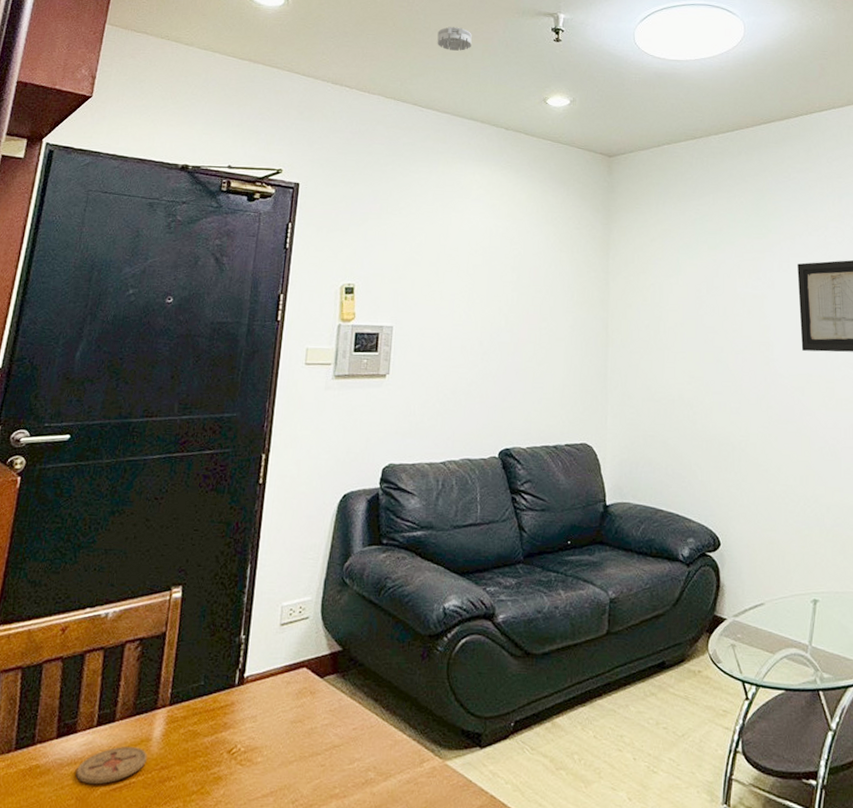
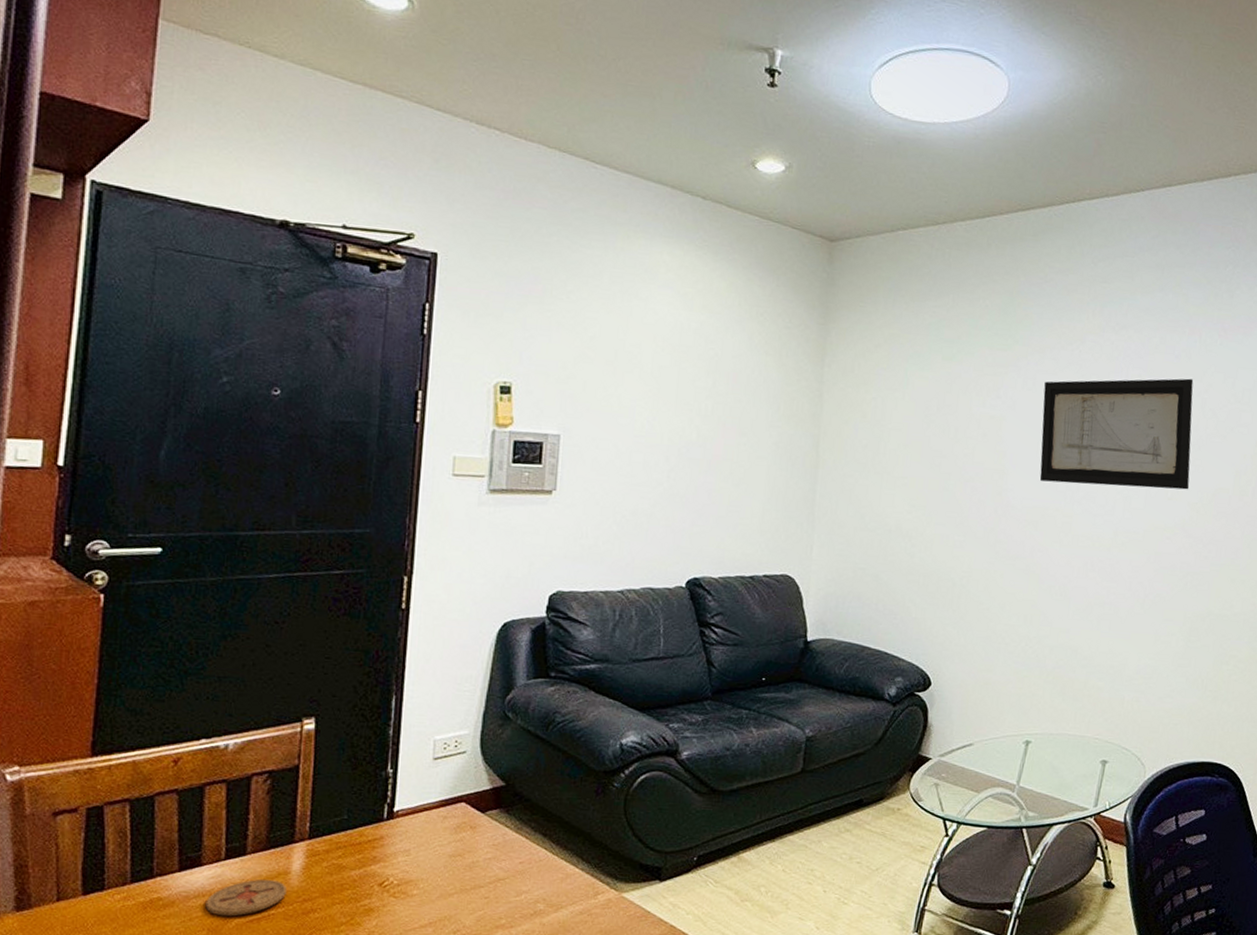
smoke detector: present [437,26,472,51] -> none [615,56,662,91]

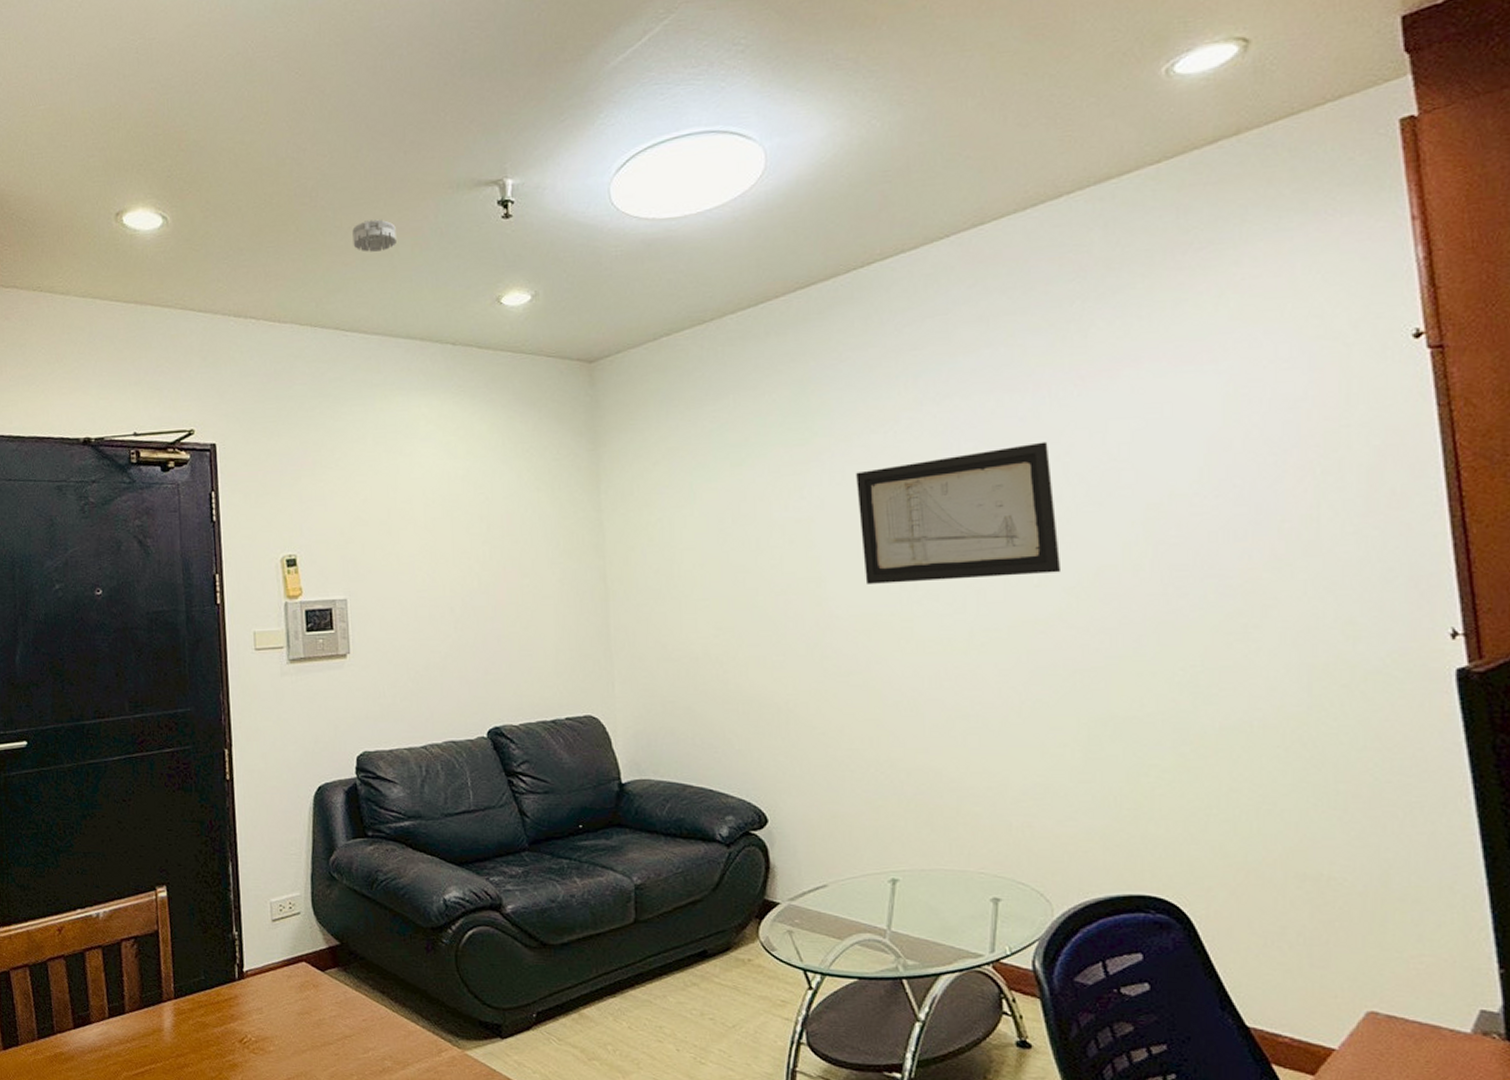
coaster: present [205,879,287,917] -> none [98,1036,162,1070]
smoke detector: none [615,56,662,91] -> present [352,219,397,252]

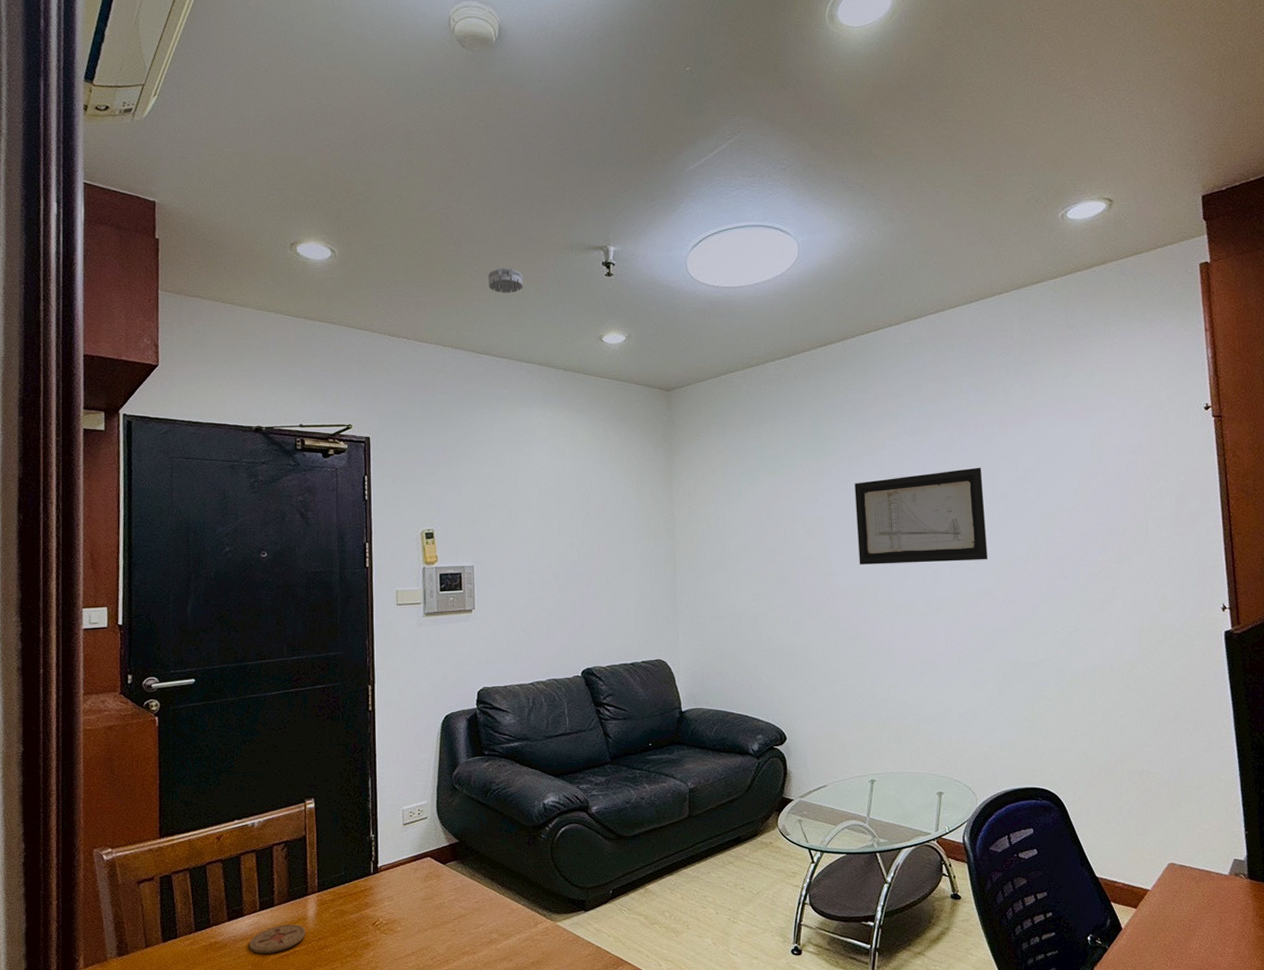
coaster: none [98,1036,162,1070] -> present [249,924,306,954]

